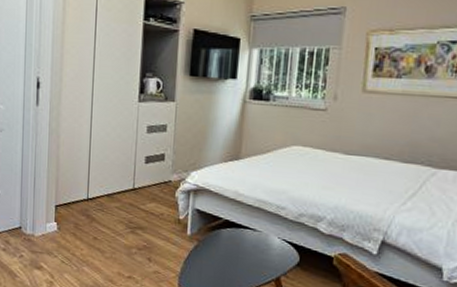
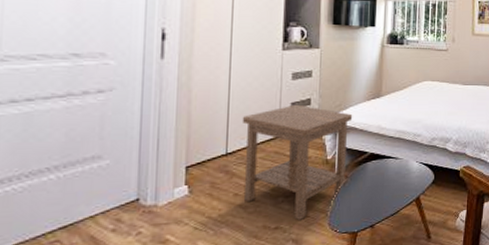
side table: none [101,158,208,276] -> present [242,104,353,221]

